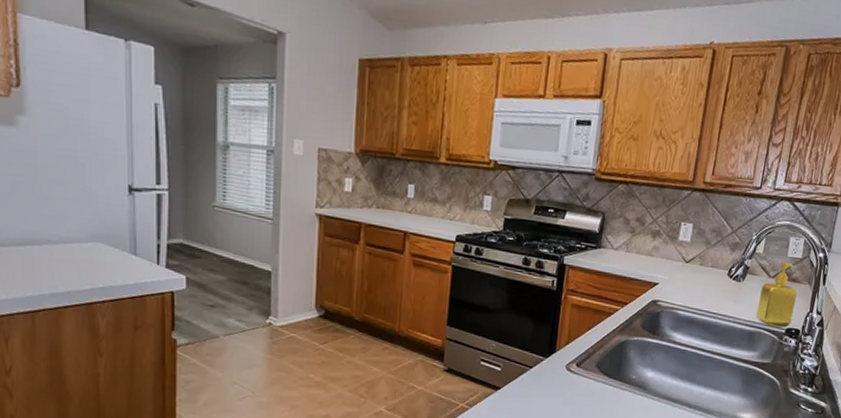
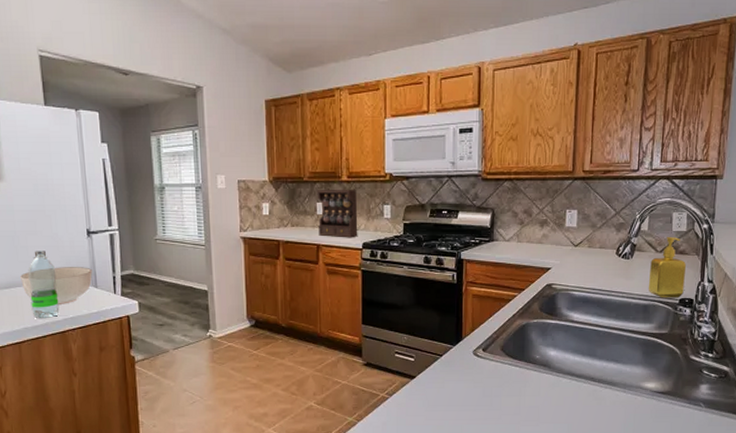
bowl: none [40,226,132,271] -> present [20,267,93,304]
bottle: none [50,204,87,287] -> present [28,251,60,319]
spice rack: none [407,170,455,229] -> present [317,190,358,238]

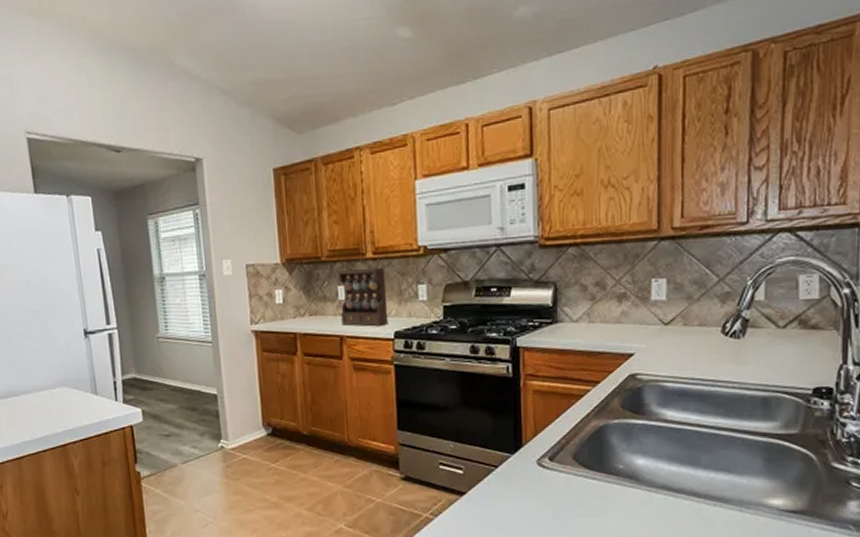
bowl: present [20,267,93,304] -> none [17,372,92,415]
bottle: present [28,251,60,319] -> none [24,355,59,432]
soap dispenser: present [648,236,686,298] -> none [767,306,820,388]

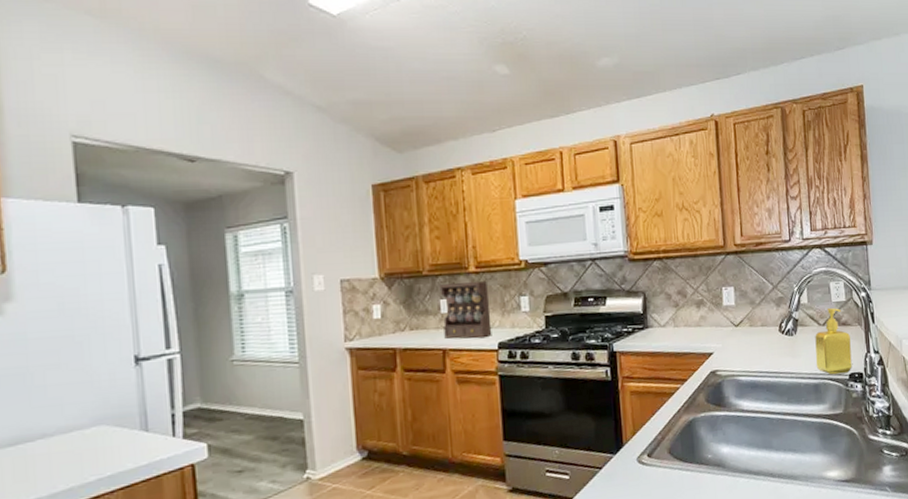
soap dispenser: none [767,306,820,388] -> present [815,307,852,375]

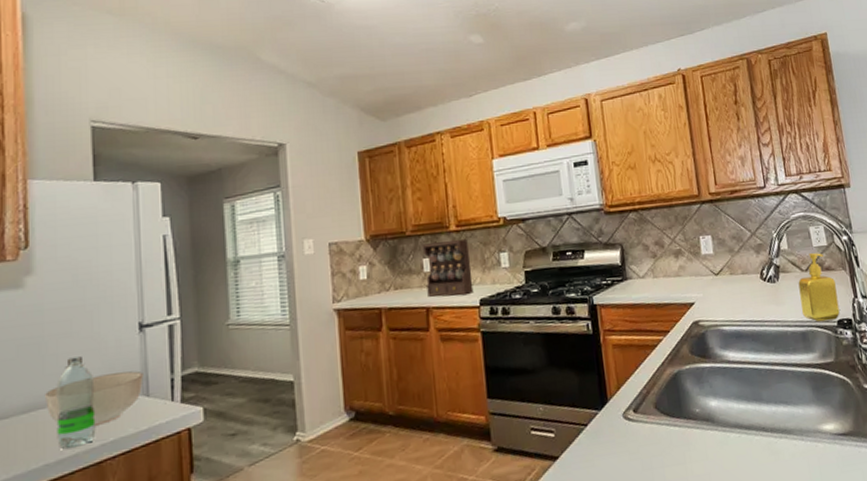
bowl: none [33,405,142,460] -> present [45,371,144,426]
bottle: none [45,389,91,484] -> present [56,356,96,450]

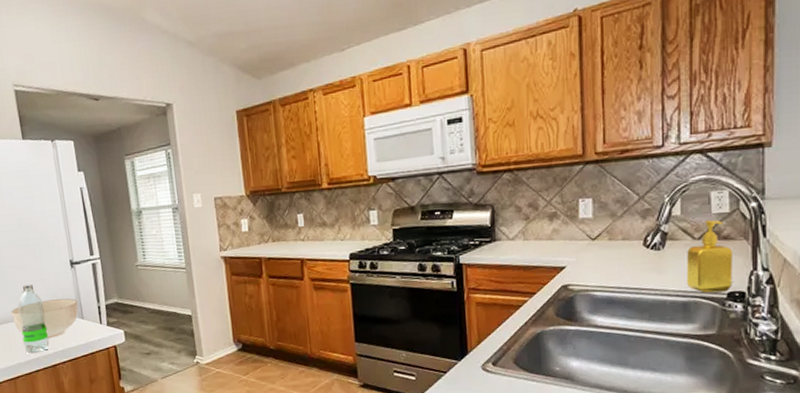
spice rack: present [422,239,474,297] -> none [296,197,344,250]

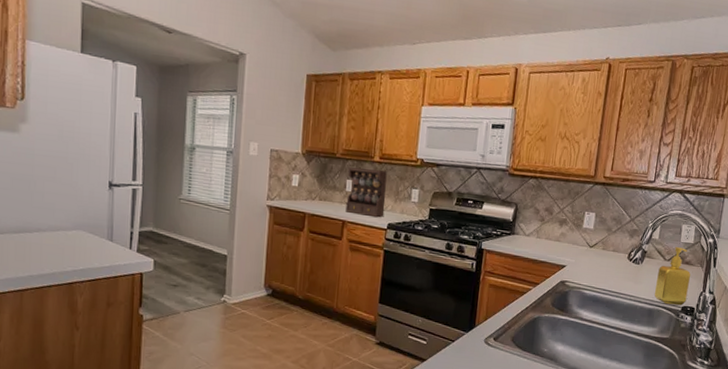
bowl: present [11,298,78,338] -> none [32,216,109,255]
bottle: present [17,285,50,354] -> none [39,197,71,269]
spice rack: none [296,197,344,250] -> present [345,167,387,218]

